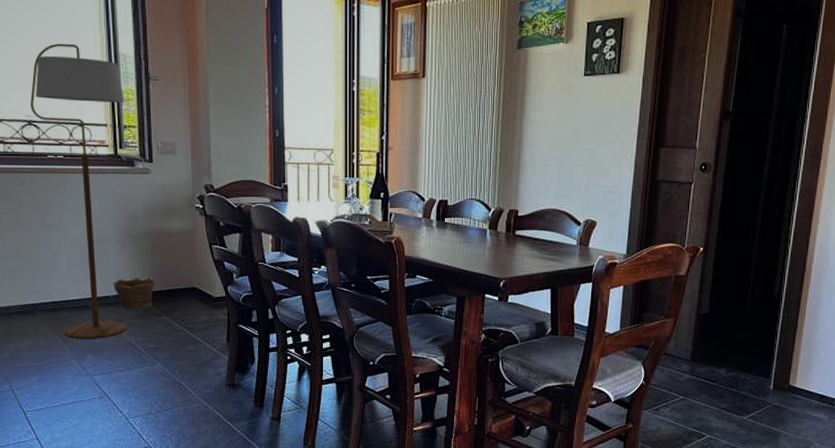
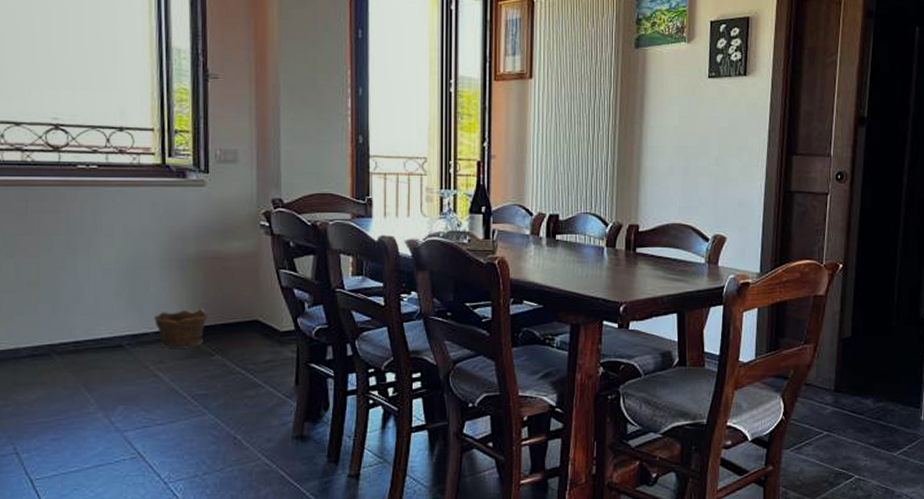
floor lamp: present [30,43,127,339] -> none [58,35,177,386]

